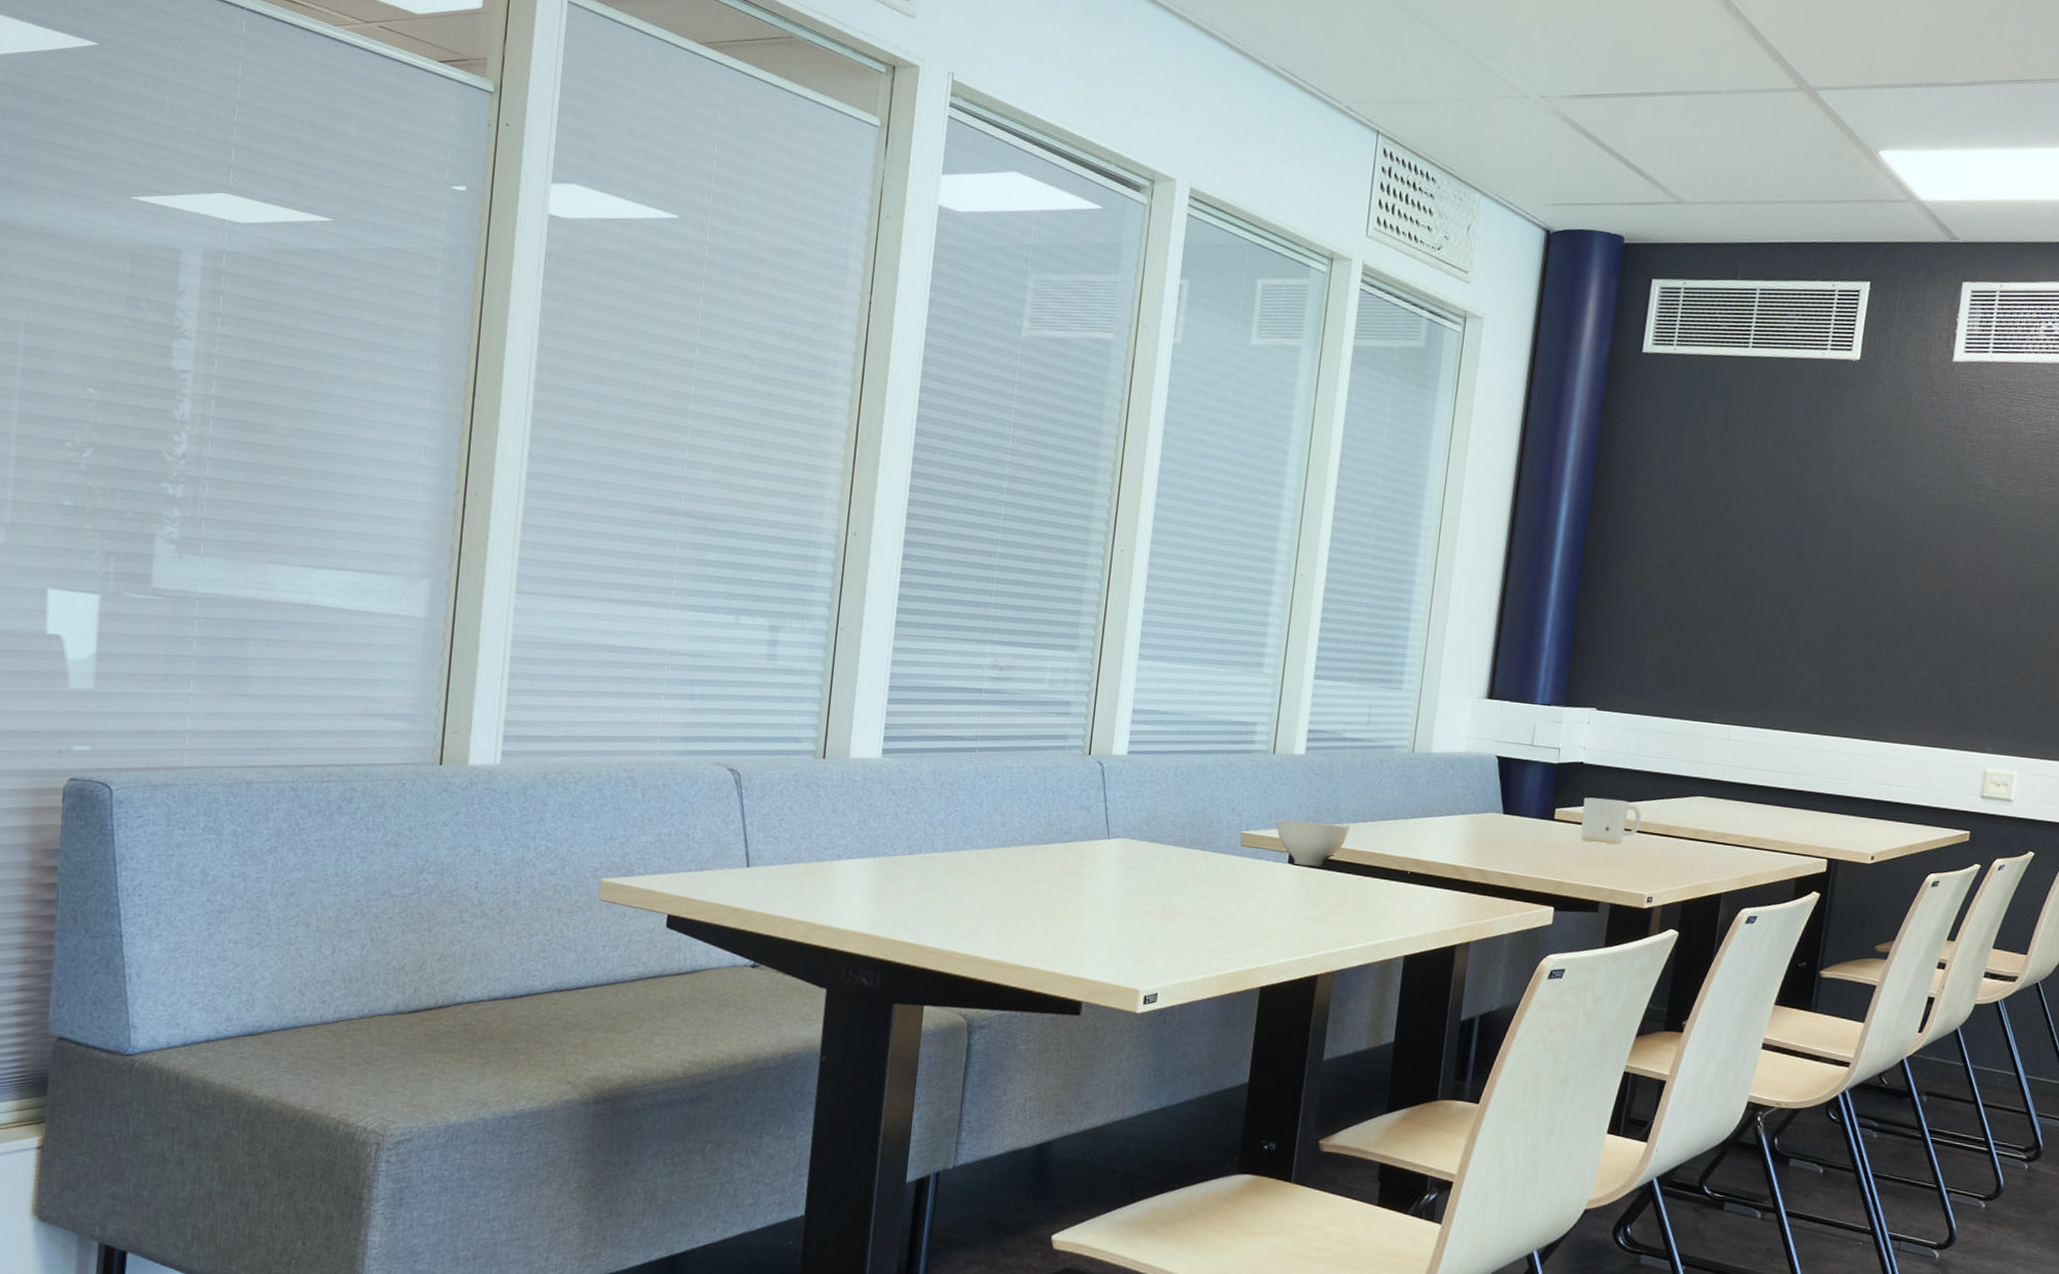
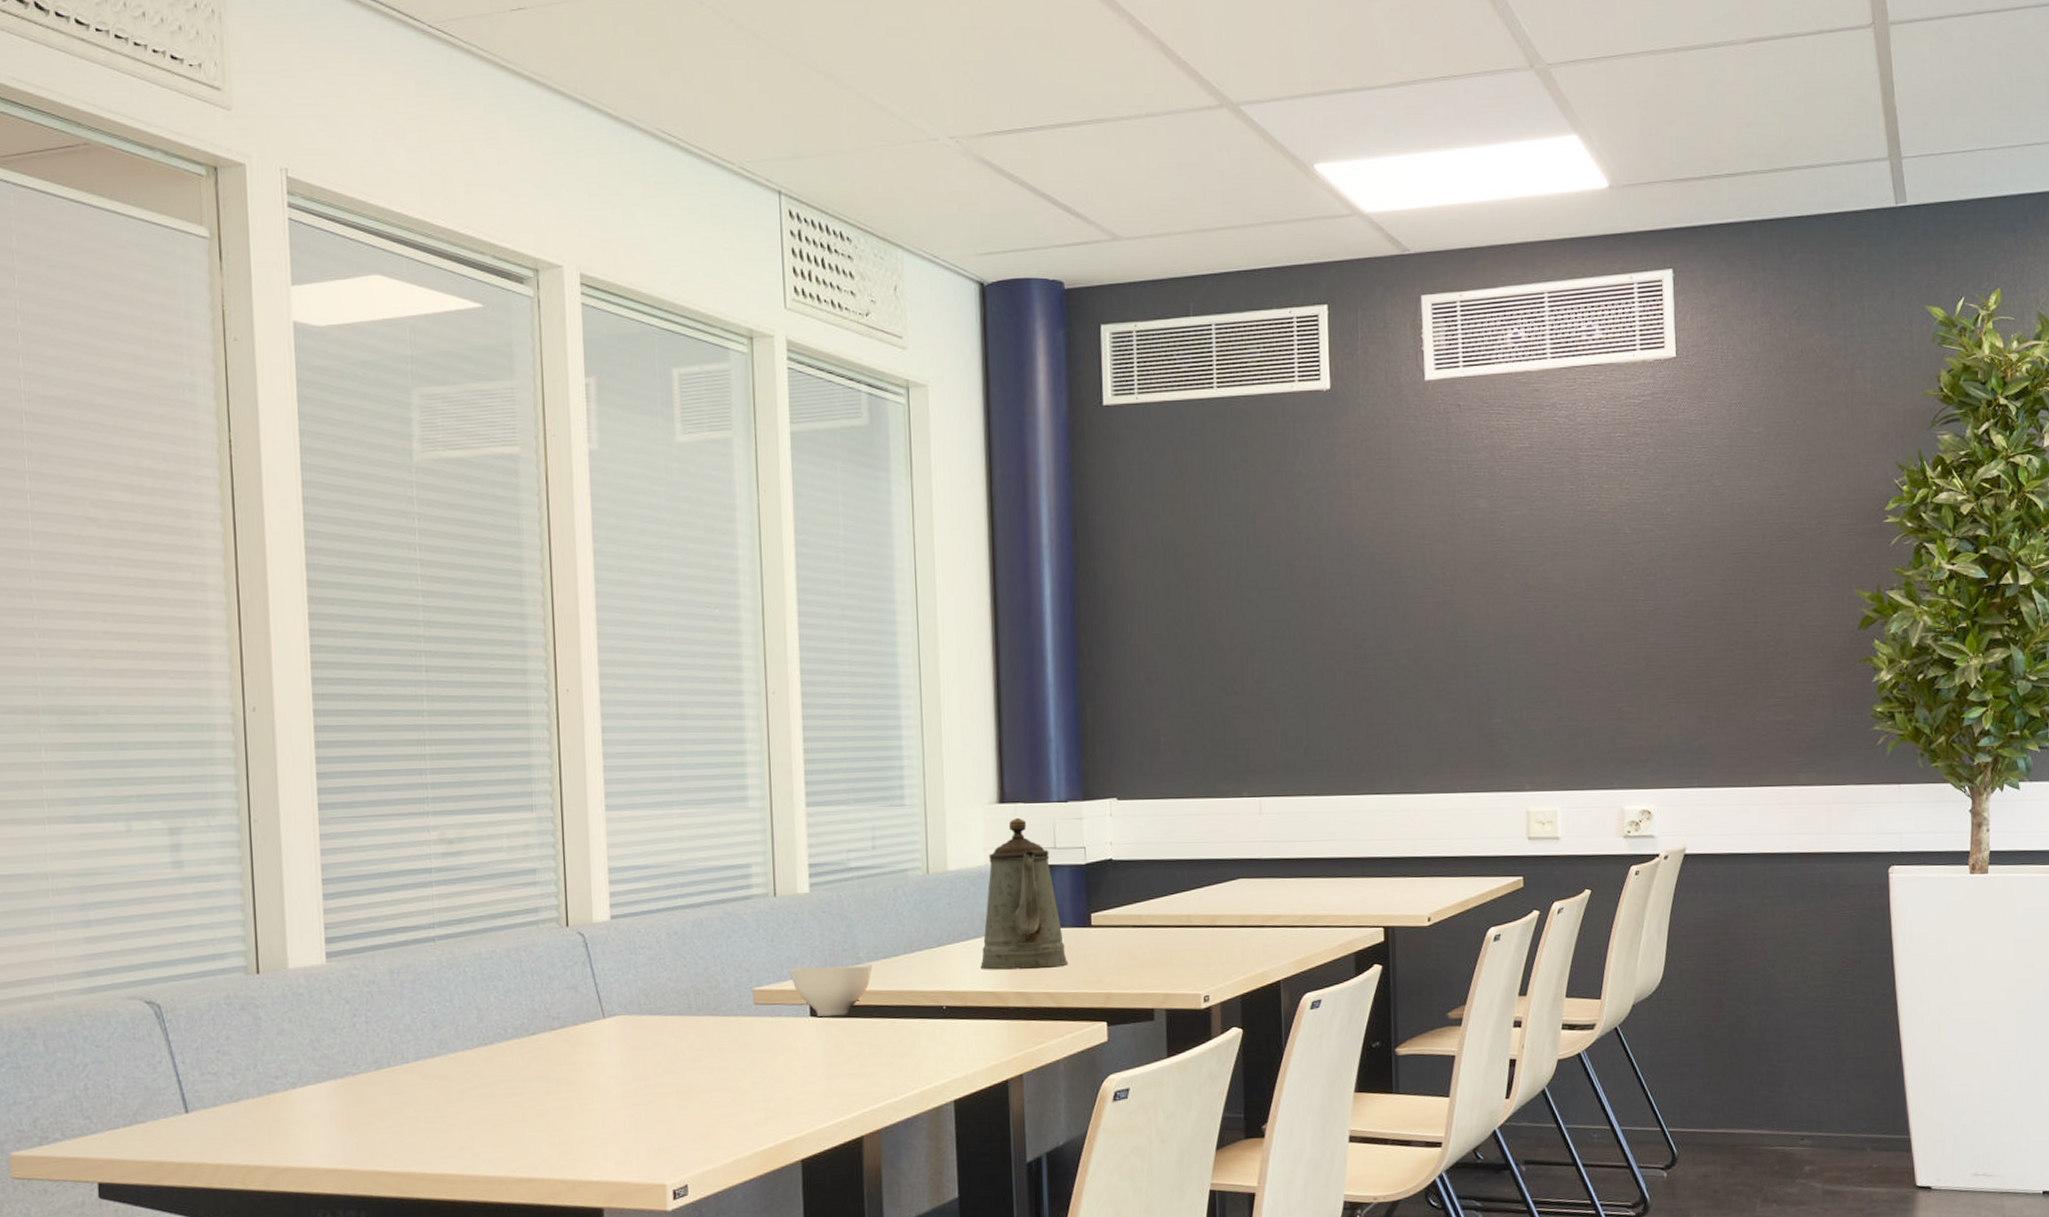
coffee pot: none [1447,713,1528,852] -> present [980,817,1068,971]
mug: present [1580,797,1642,845] -> none [1119,894,1184,946]

